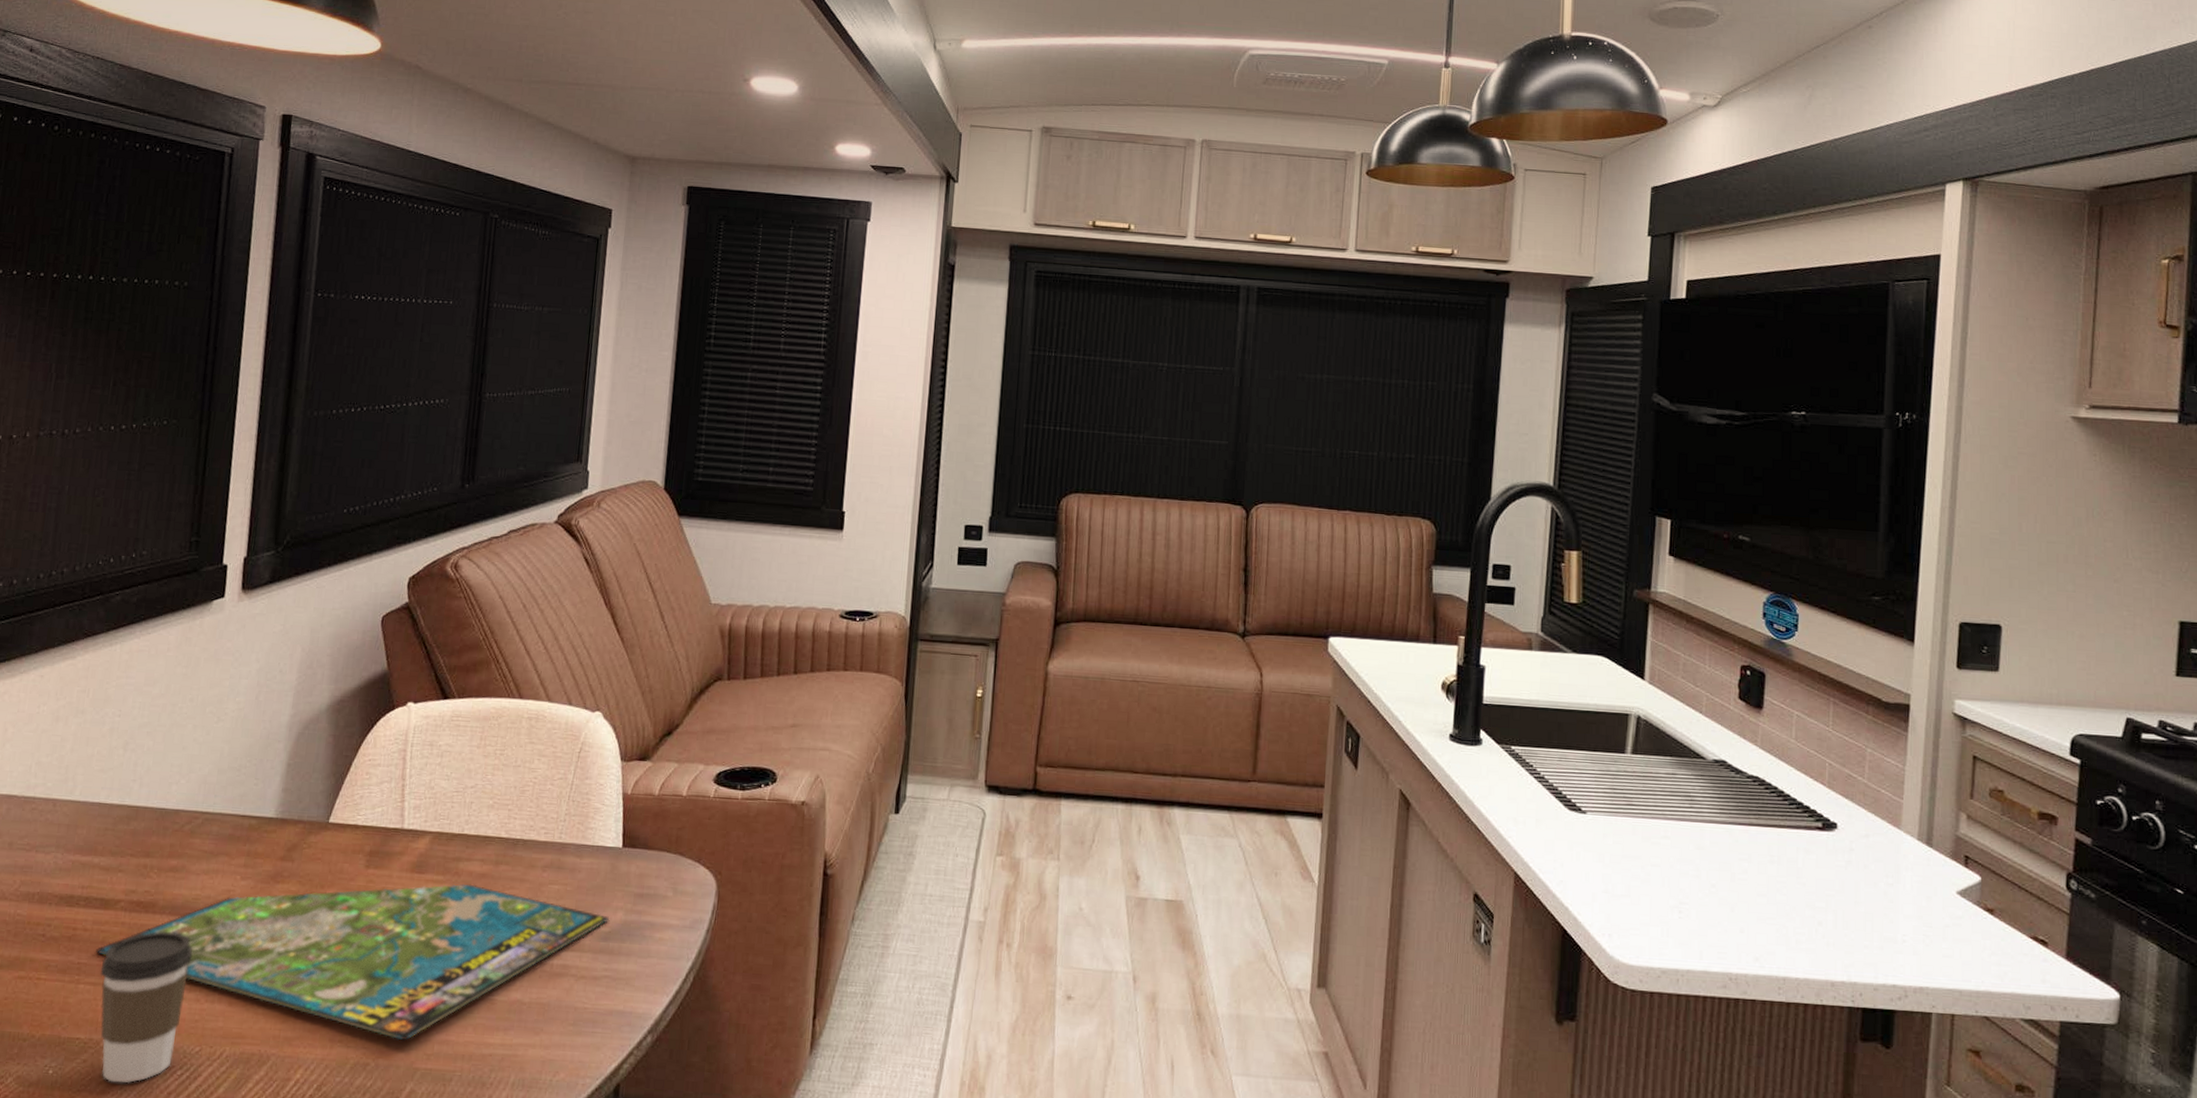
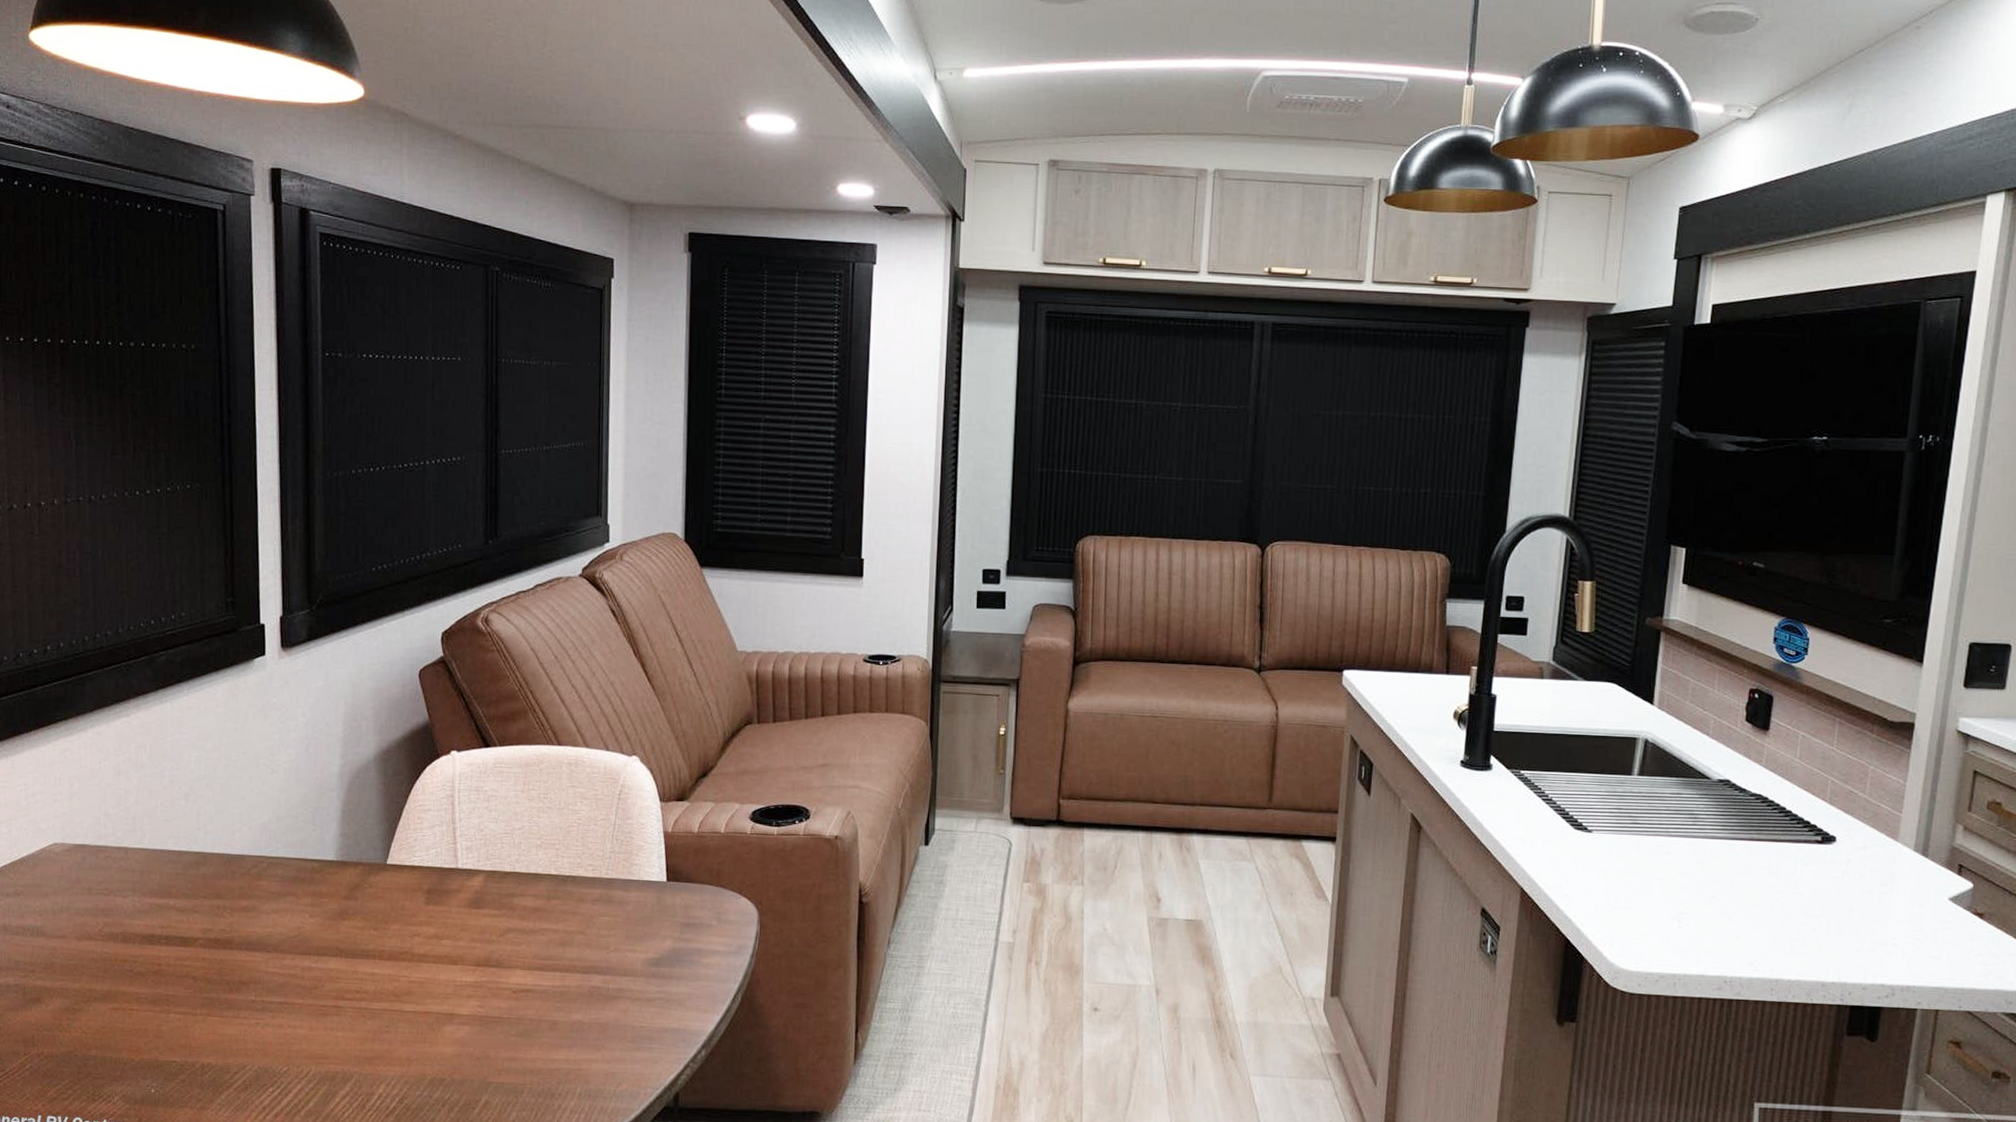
board game: present [96,884,609,1041] -> none [181,917,658,1059]
coffee cup: present [100,931,193,1084] -> none [188,965,272,1100]

